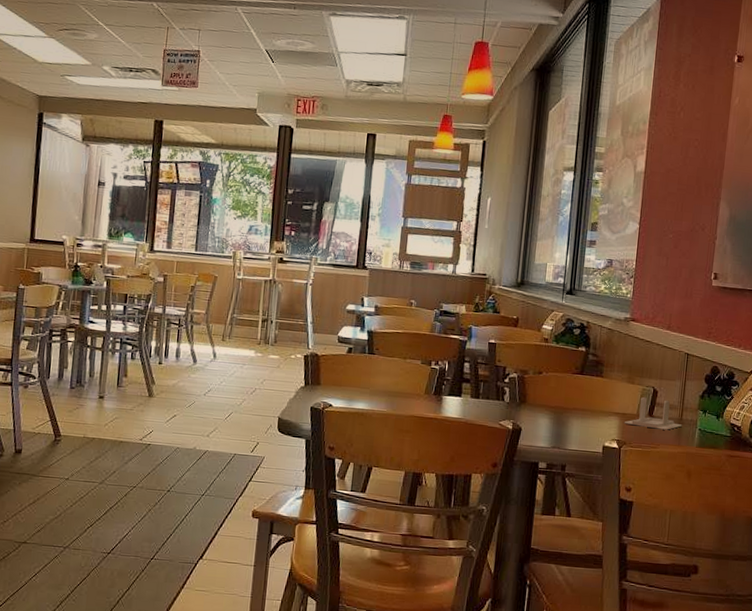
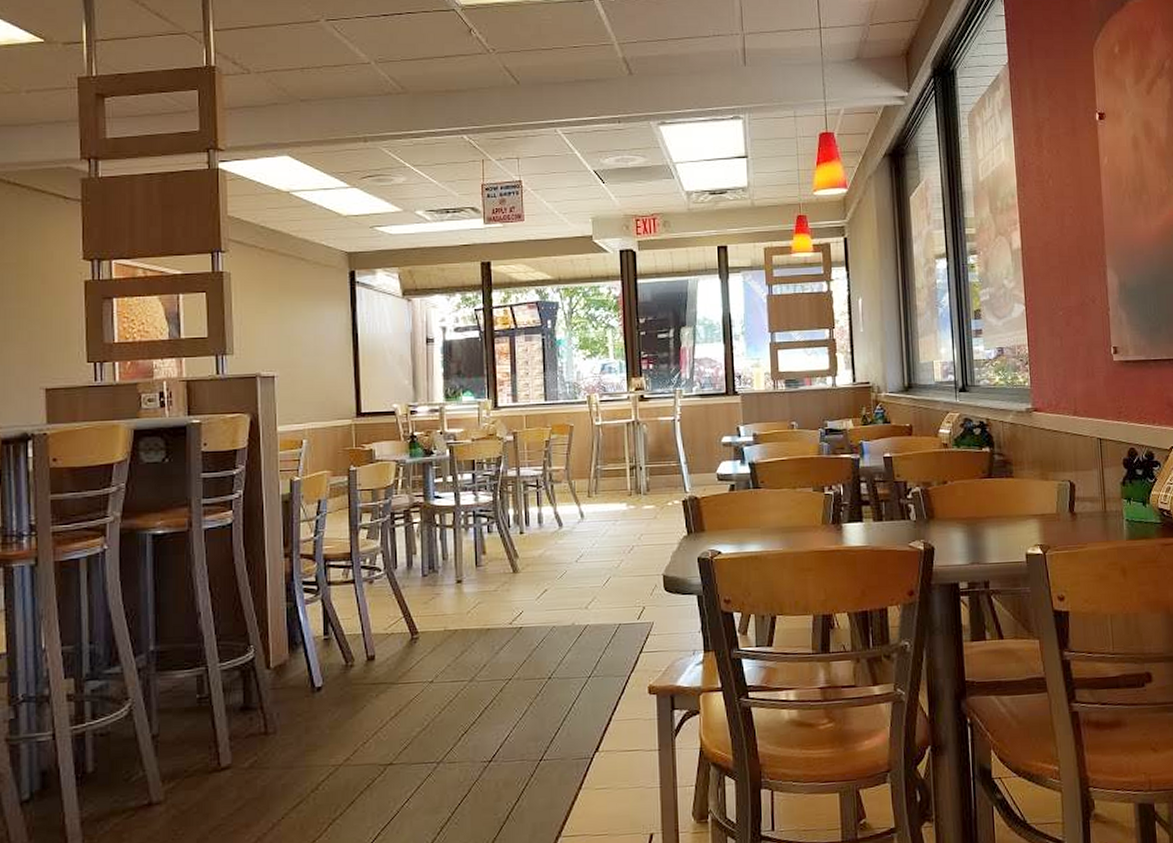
napkin holder: present [624,396,682,430] -> none [1044,492,1108,527]

